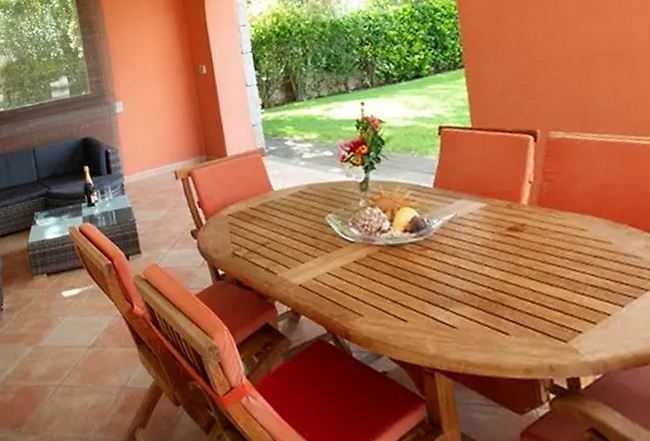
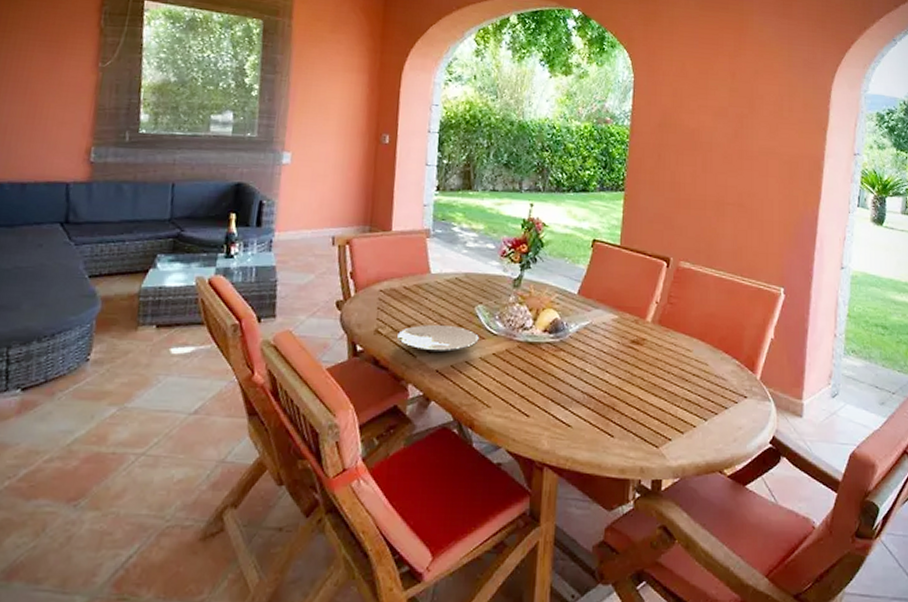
plate: none [254,239,336,268] -> present [397,324,479,353]

